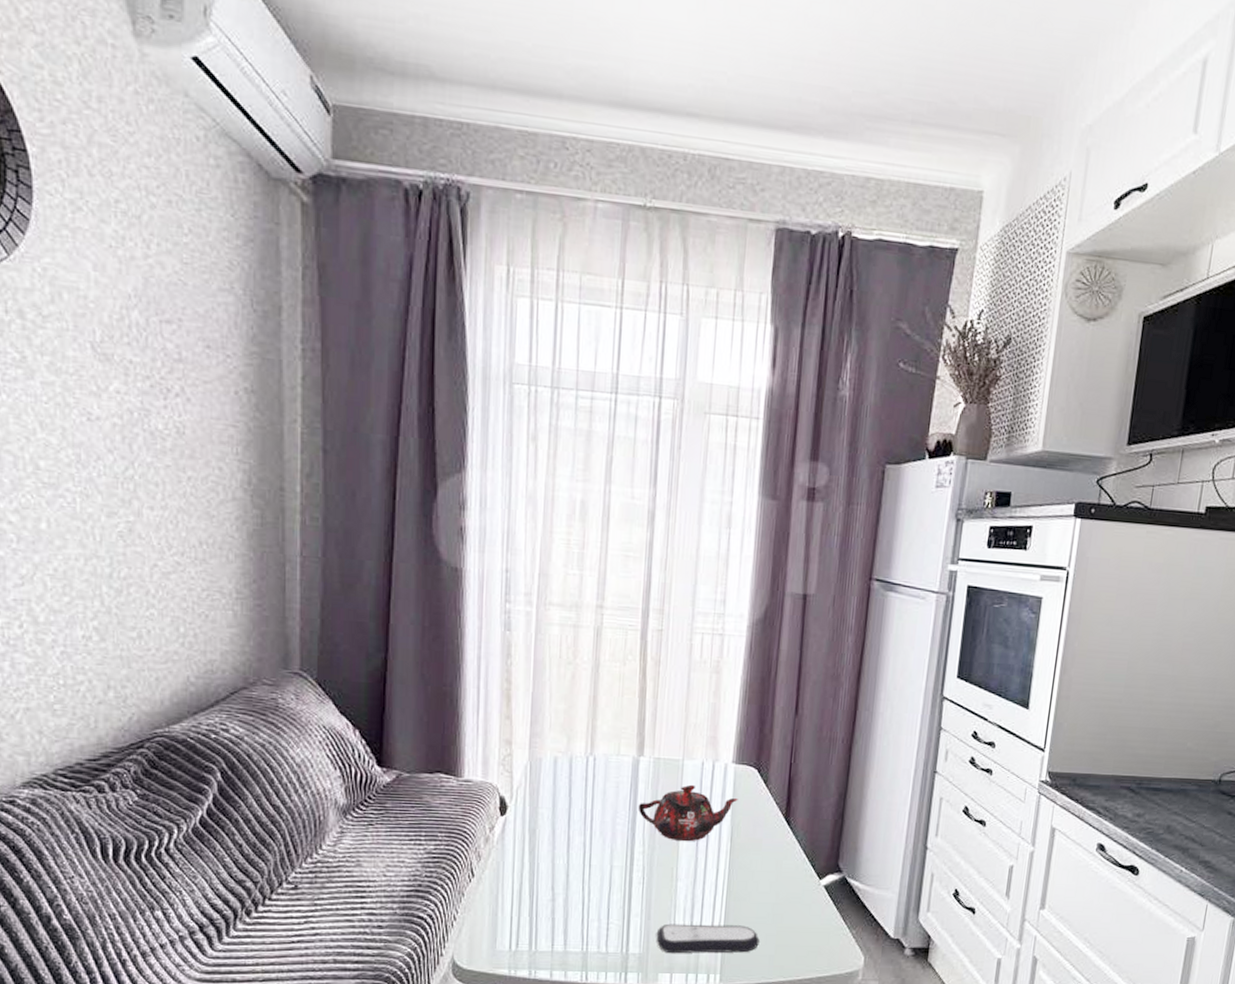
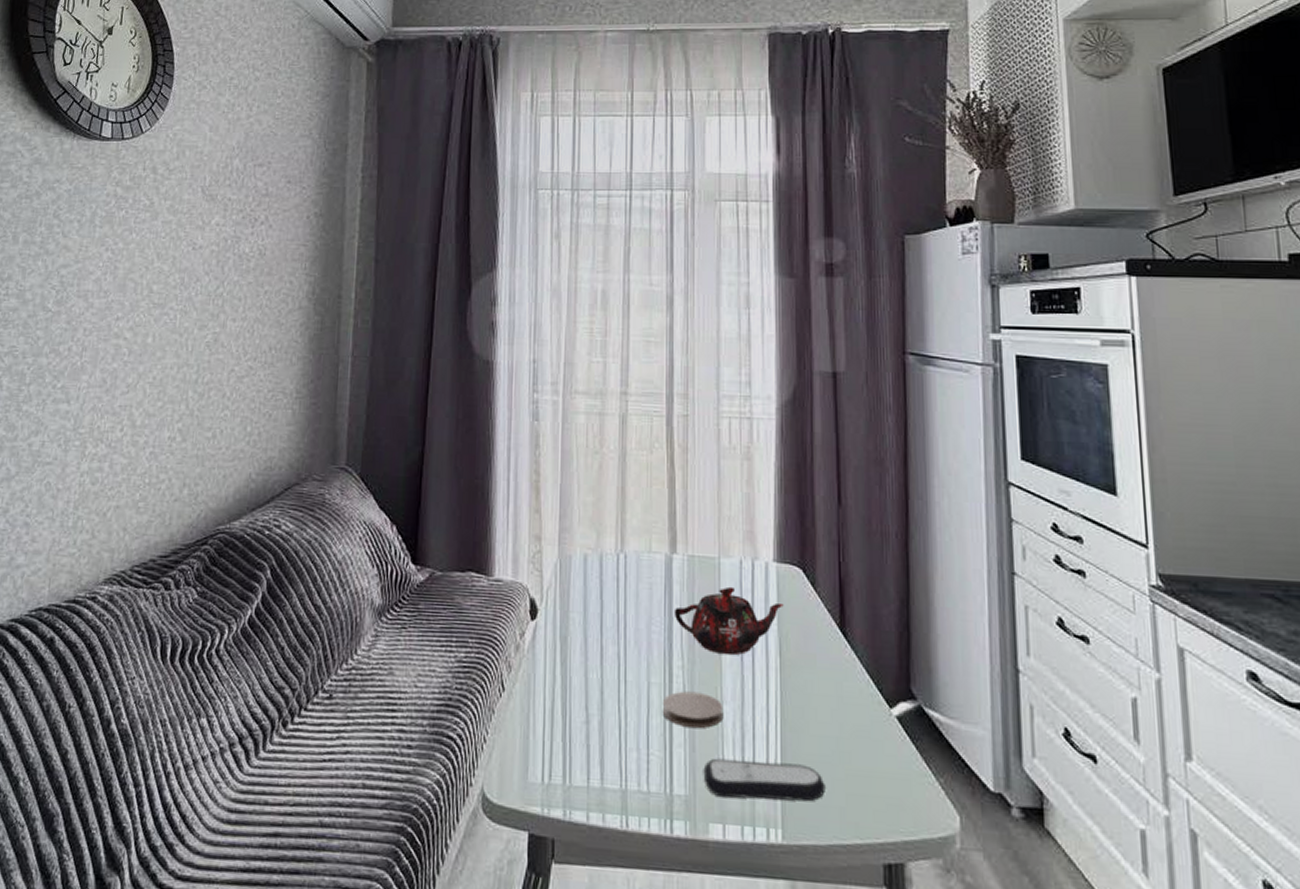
coaster: none [622,872,678,901] -> present [662,691,724,728]

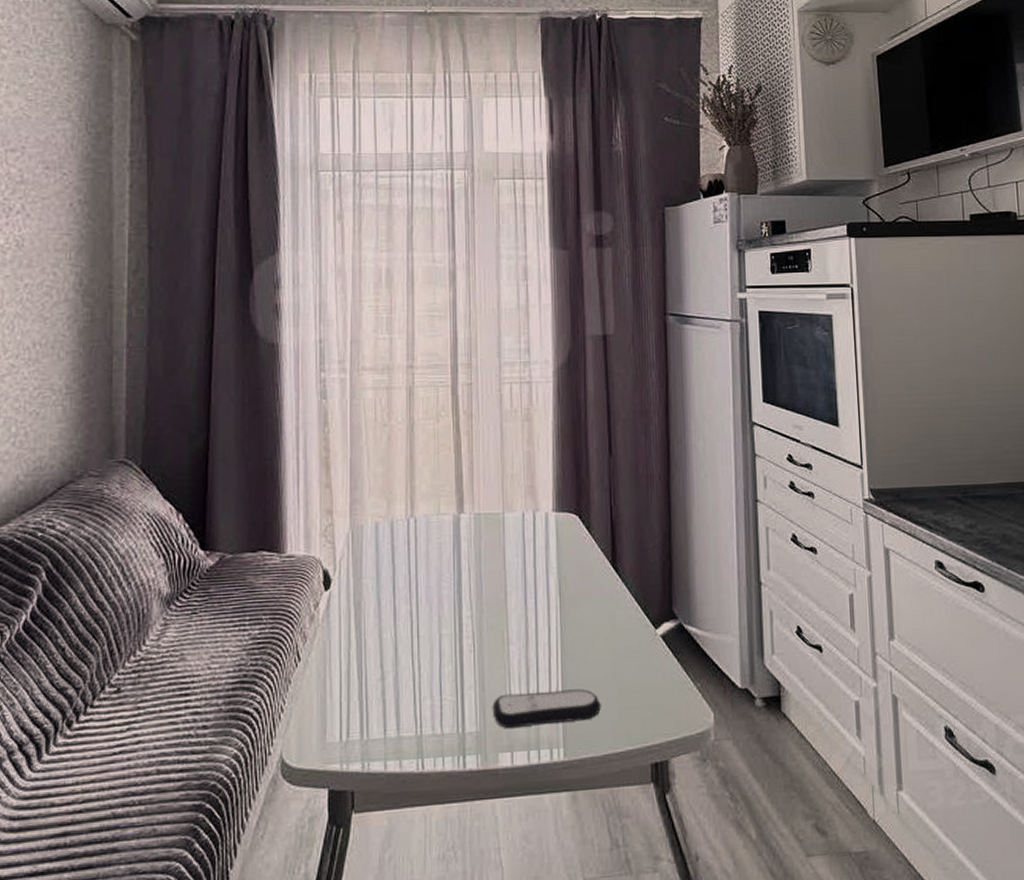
coaster: present [662,691,724,728] -> none [453,637,510,670]
teapot: present [673,586,784,656] -> none [462,538,562,601]

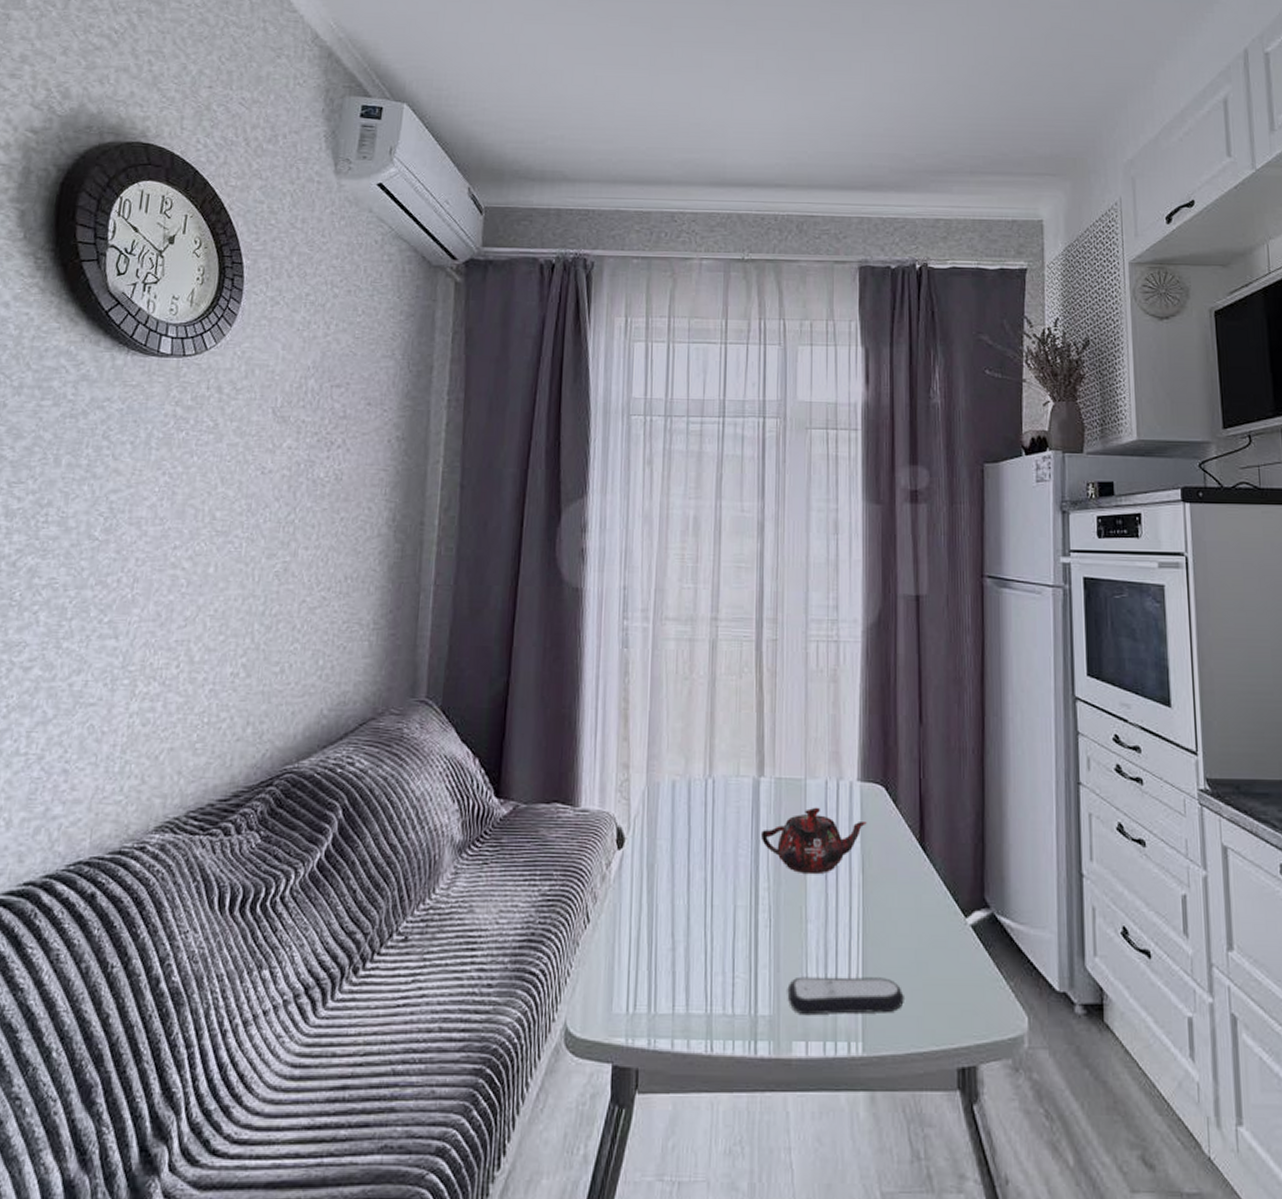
teapot: none [462,538,562,601] -> present [760,807,867,875]

